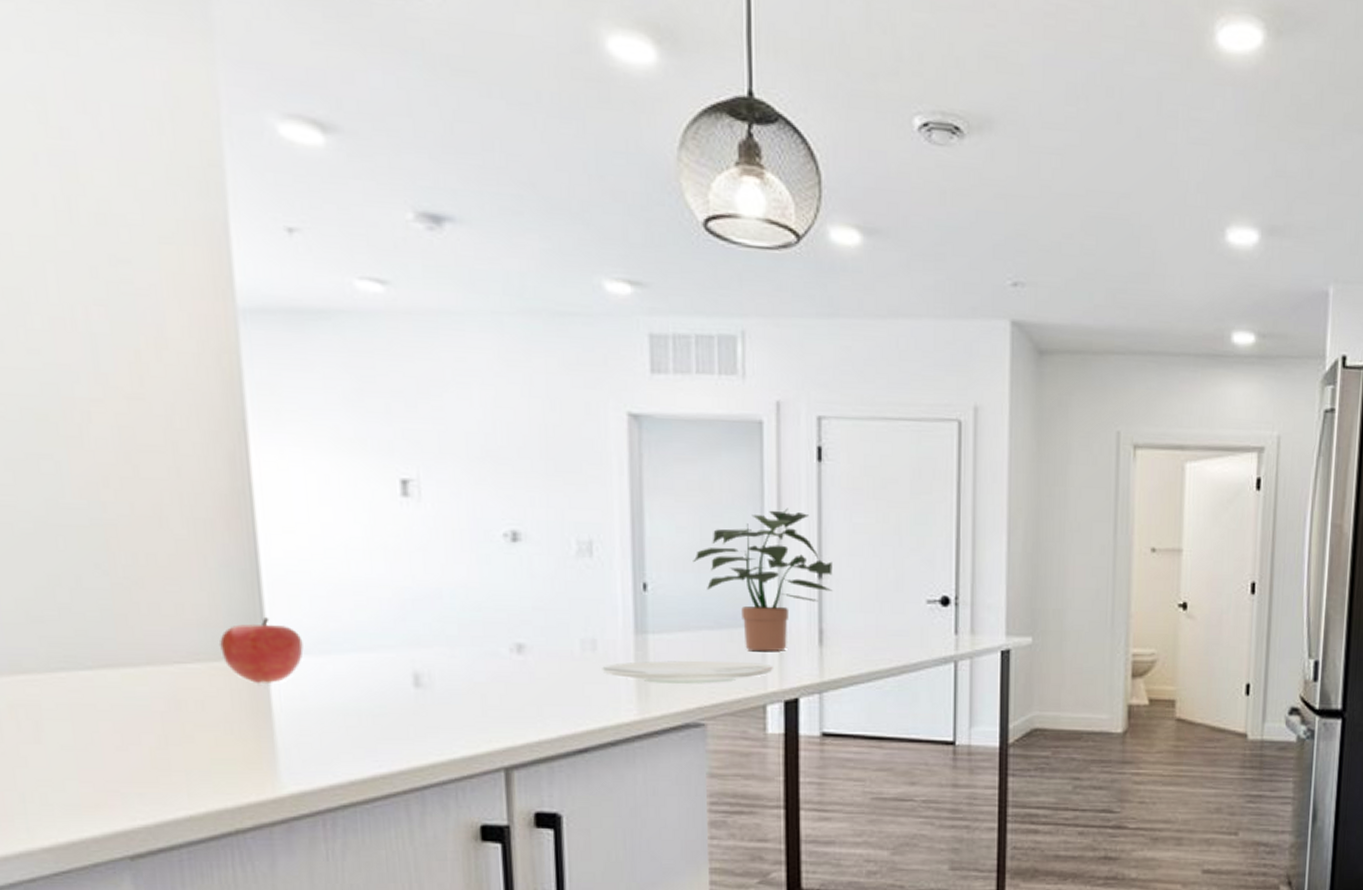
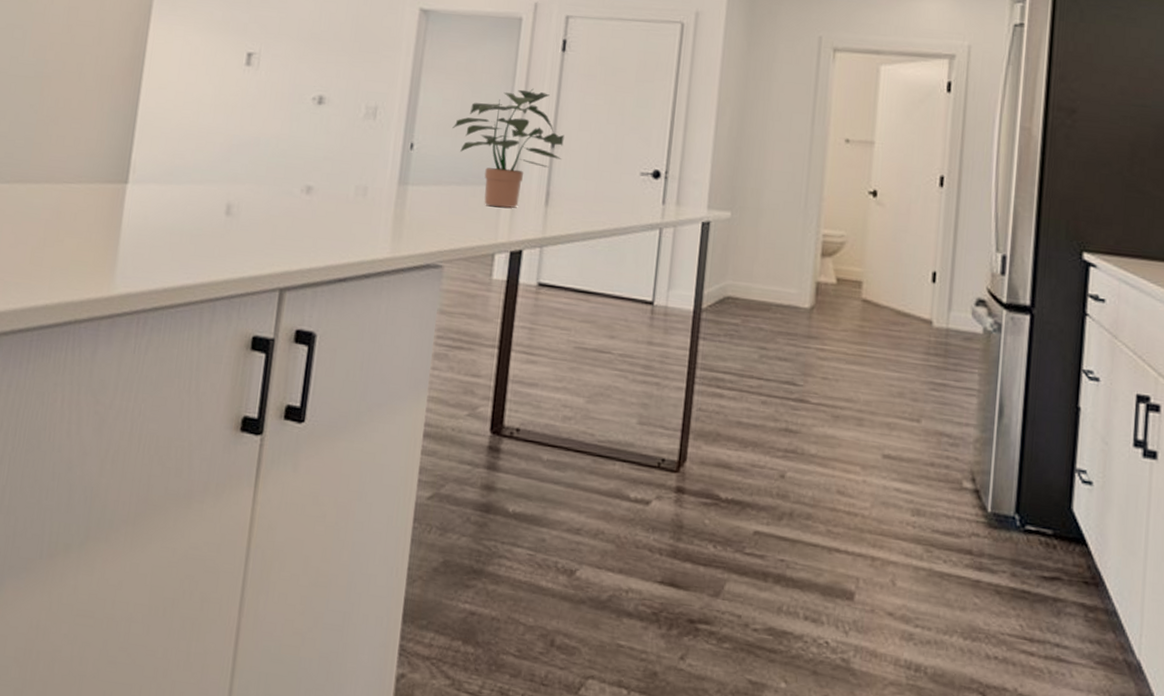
fruit: present [218,616,304,683] -> none [96,151,154,204]
plate: present [602,660,775,684] -> none [368,208,506,232]

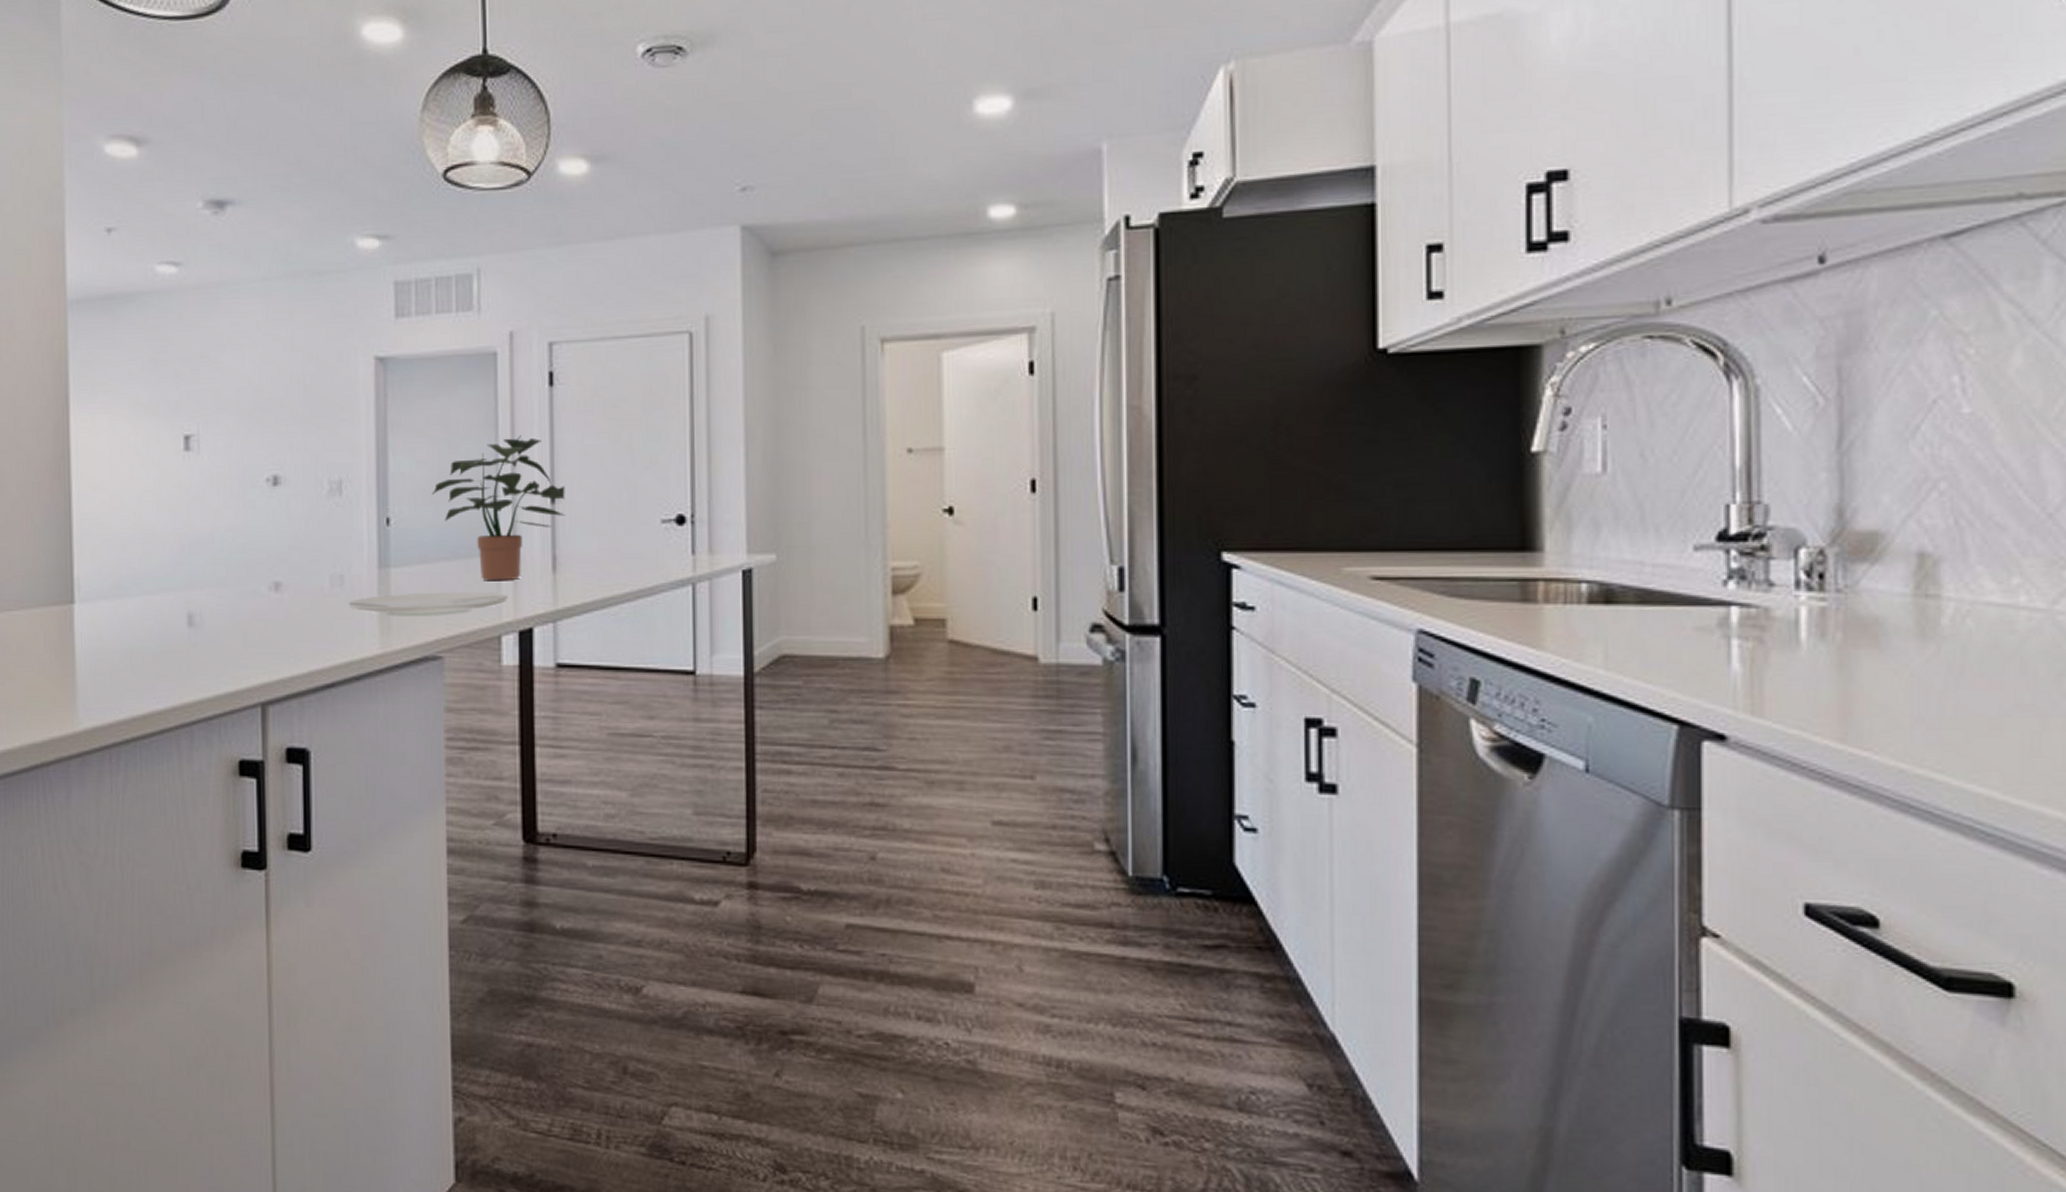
plate: none [368,208,506,232] -> present [348,592,509,616]

